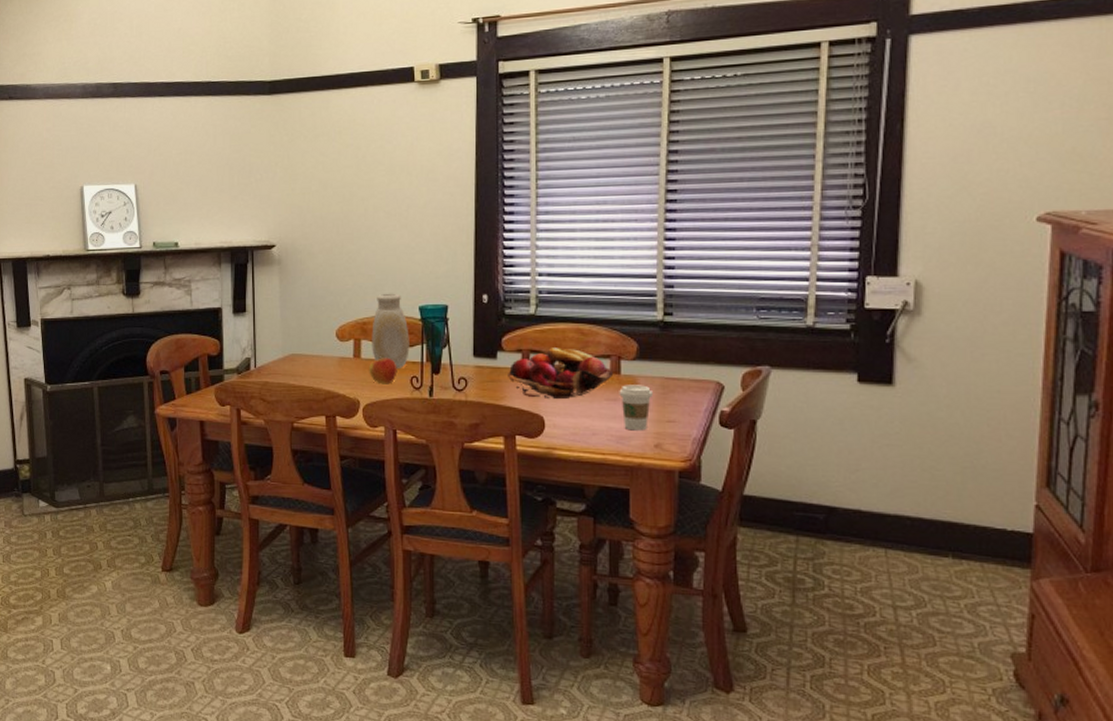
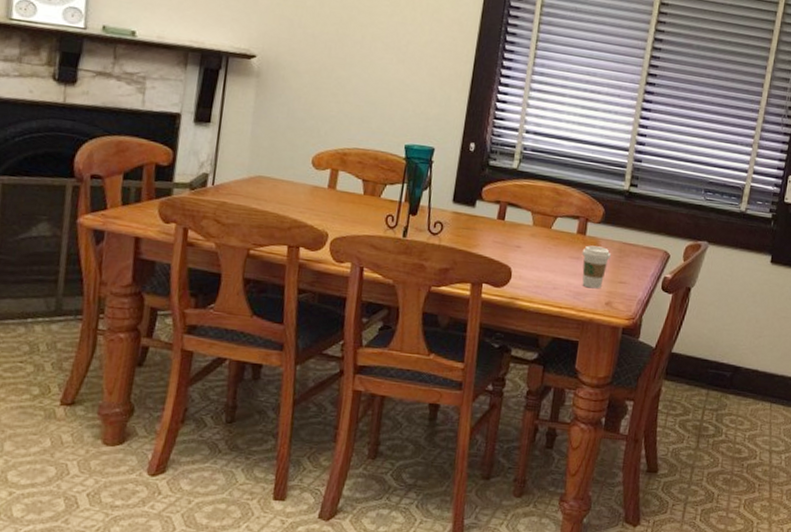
apple: present [369,356,397,384] -> none [342,190,374,220]
vase: present [372,293,410,368] -> none [349,126,391,205]
fruit basket: present [508,348,614,398] -> none [483,203,580,253]

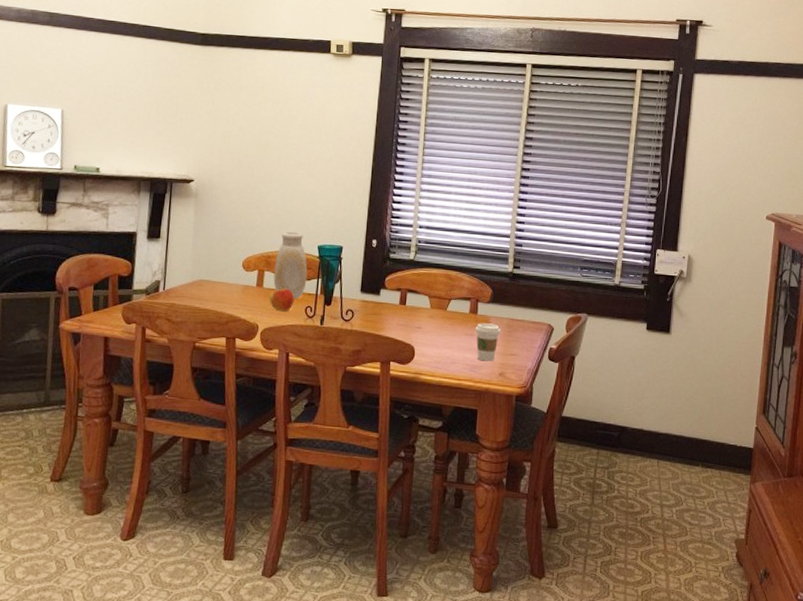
apple: none [342,190,374,220] -> present [269,287,295,312]
vase: none [349,126,391,205] -> present [273,231,308,299]

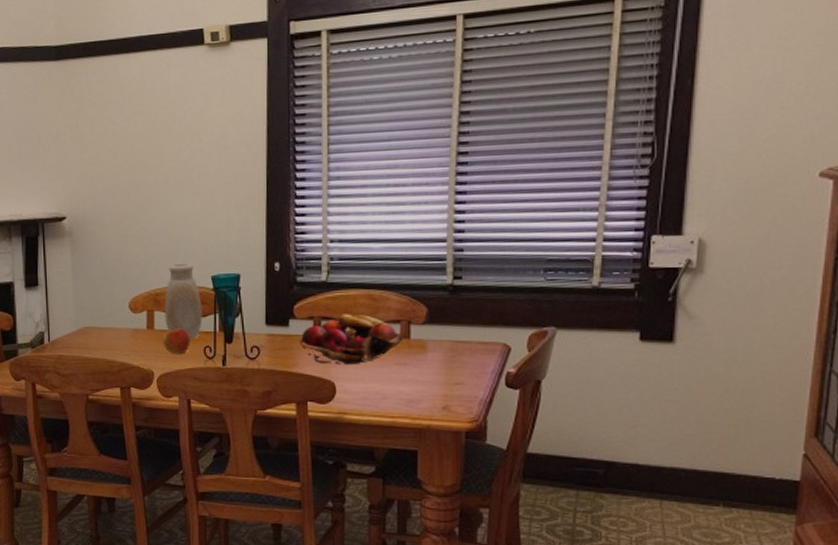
fruit basket: none [388,289,472,332] -> present [300,314,404,364]
coffee cup: present [475,323,501,362] -> none [408,349,441,394]

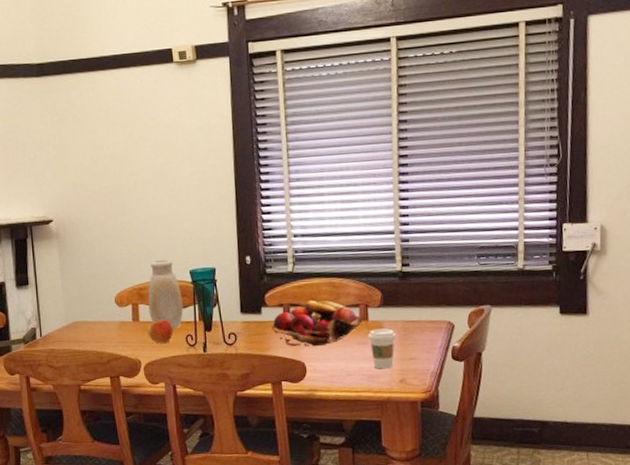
coffee cup: none [408,349,441,394] -> present [368,328,396,369]

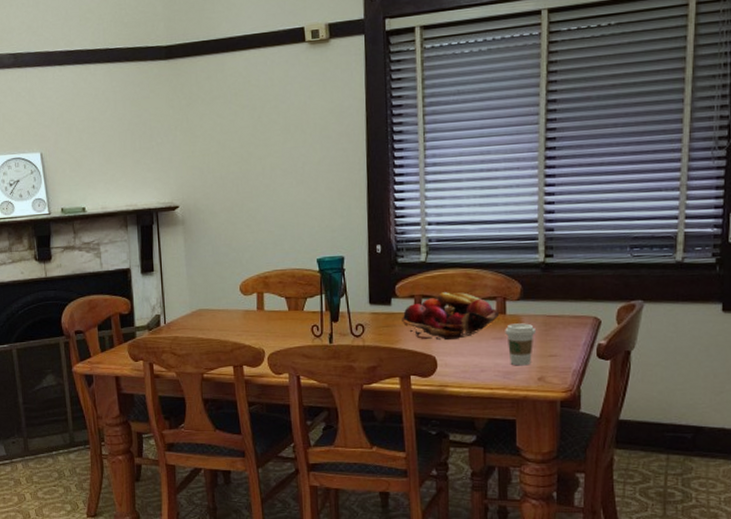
vase: present [147,259,184,328] -> none [273,247,310,318]
apple: present [147,318,174,344] -> none [272,308,299,334]

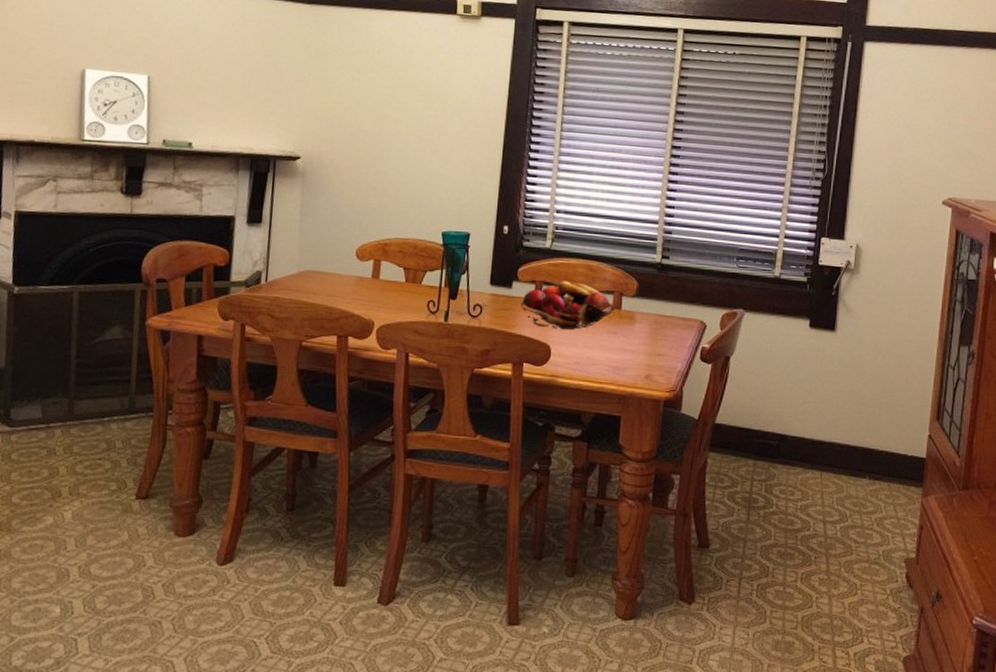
coffee cup: present [505,323,536,366] -> none [618,319,647,363]

